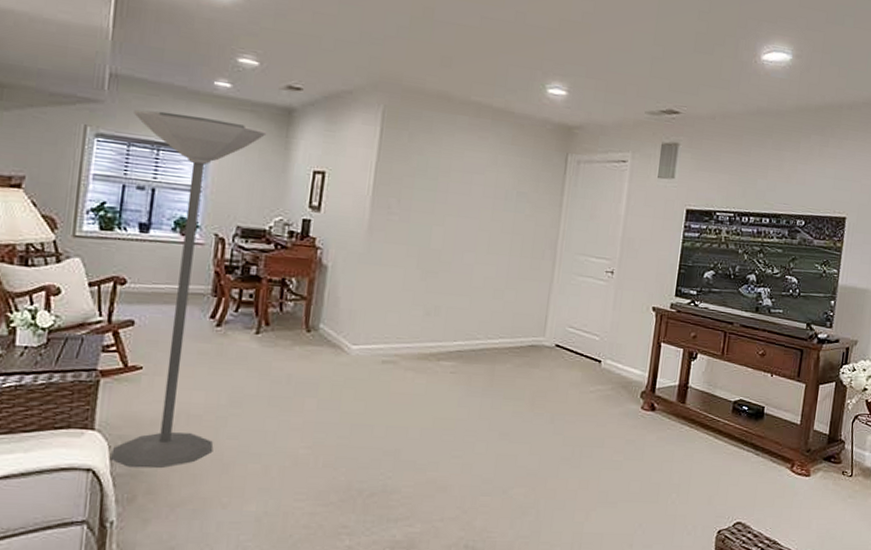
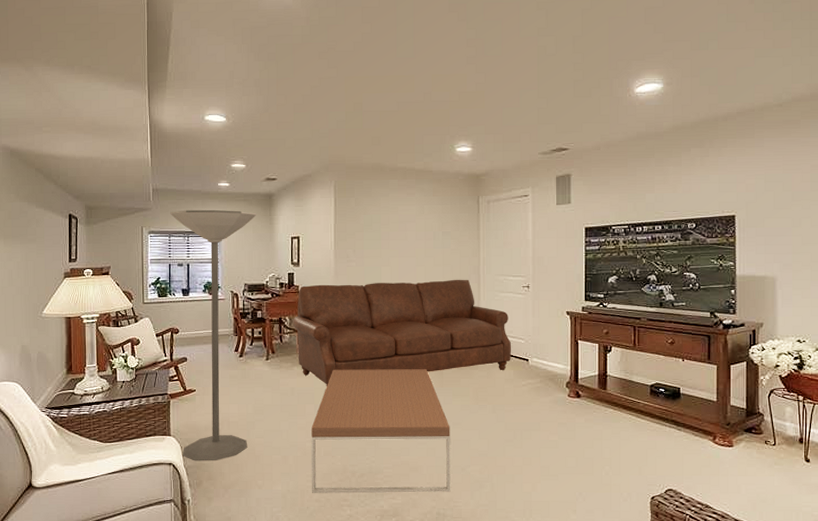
coffee table: none [299,353,495,520] -> present [311,369,451,493]
sofa: none [301,238,585,376] -> present [293,279,512,386]

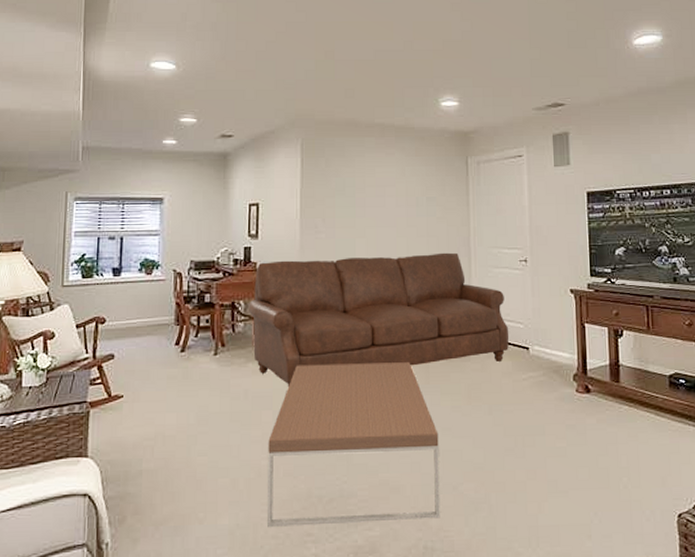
floor lamp: present [170,209,257,461] -> none [103,171,208,490]

